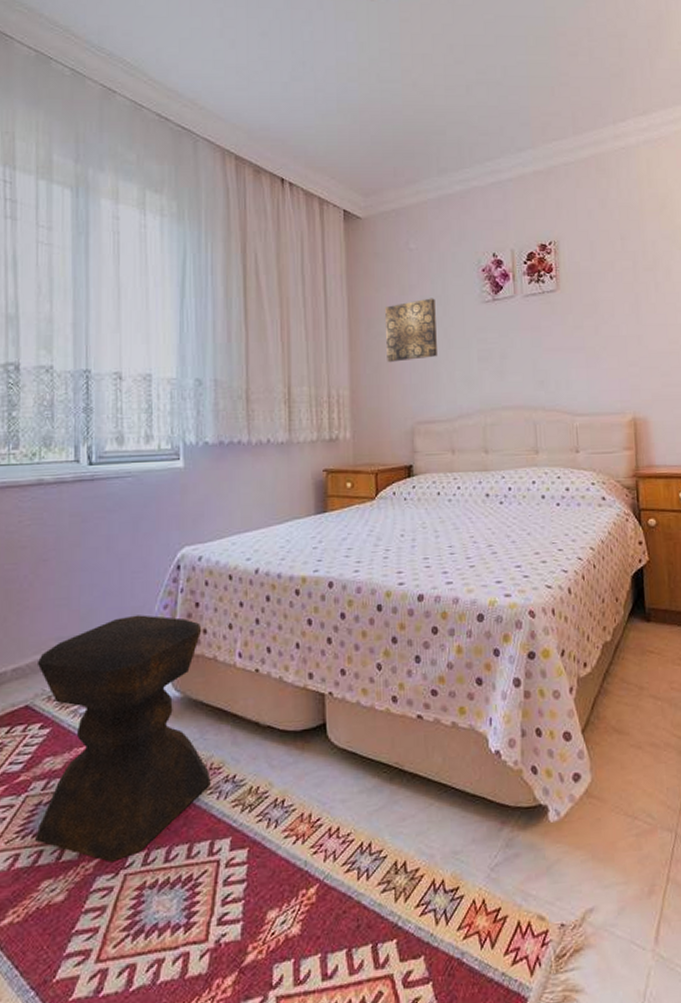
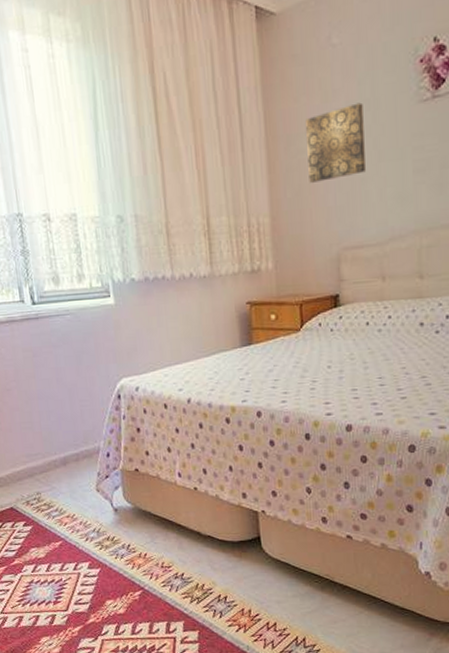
stool: present [35,615,211,862] -> none [14,437,163,630]

